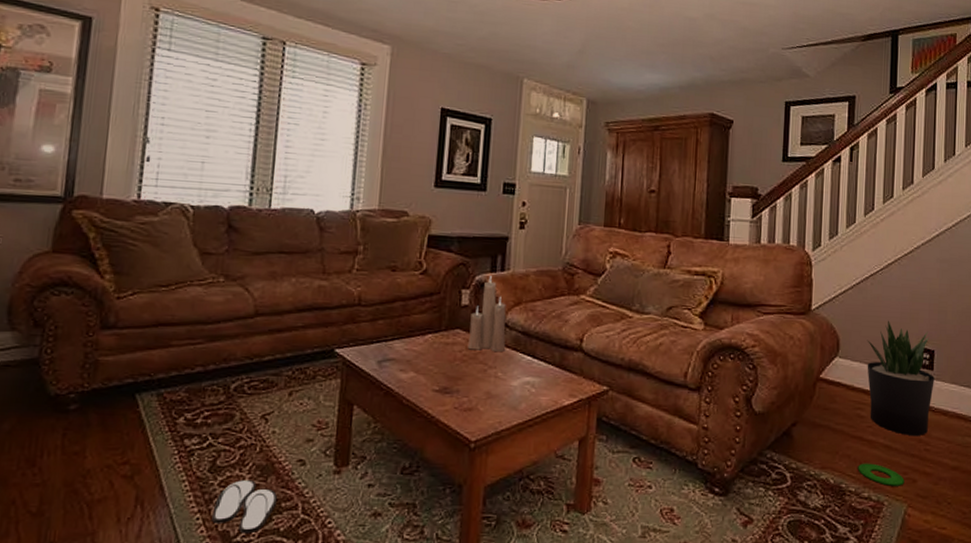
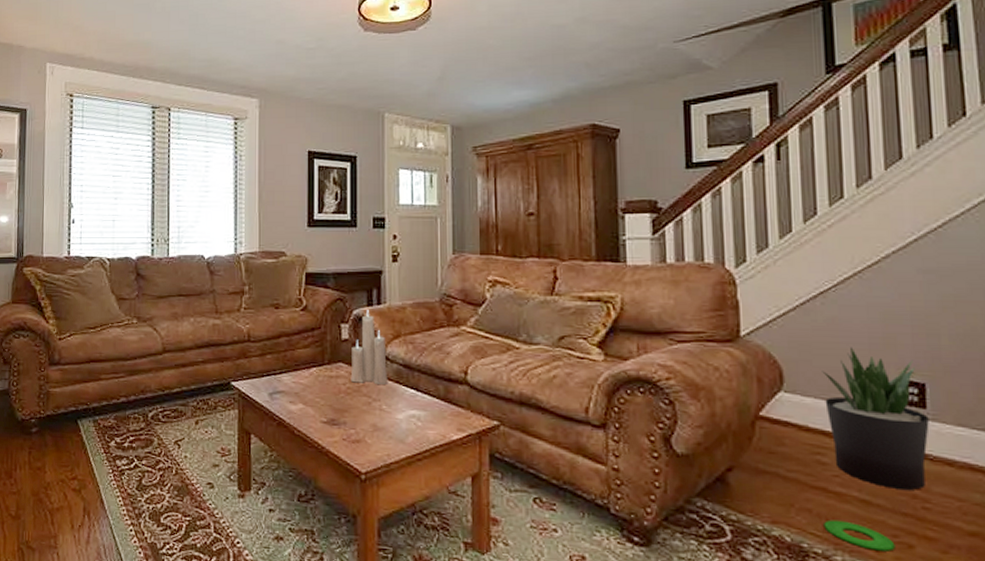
slippers: present [212,480,277,534] -> none [142,498,192,547]

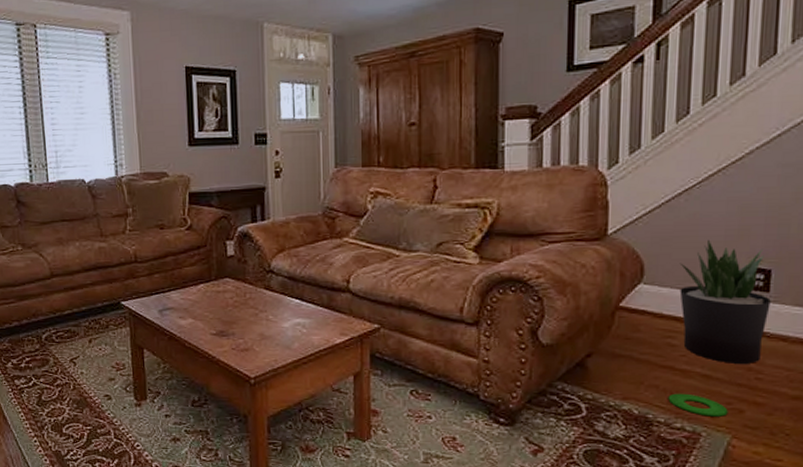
candle: present [350,310,388,384] -> none [237,226,274,296]

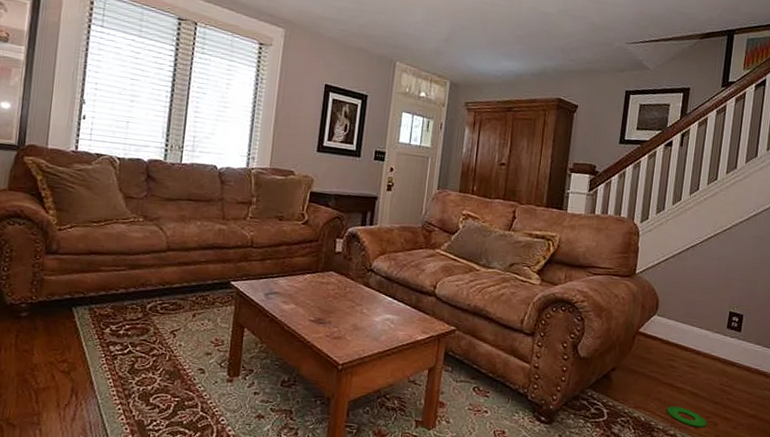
planter: present [679,239,771,364] -> none [680,286,741,387]

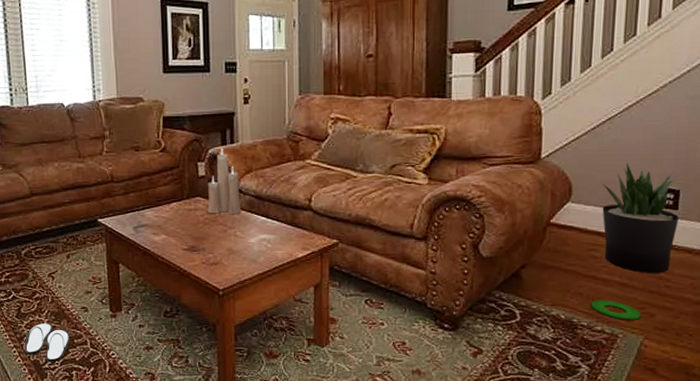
slippers: none [130,381,182,424] -> present [24,323,70,363]
candle: none [339,229,373,292] -> present [207,149,242,214]
planter: none [680,286,741,387] -> present [602,163,679,273]

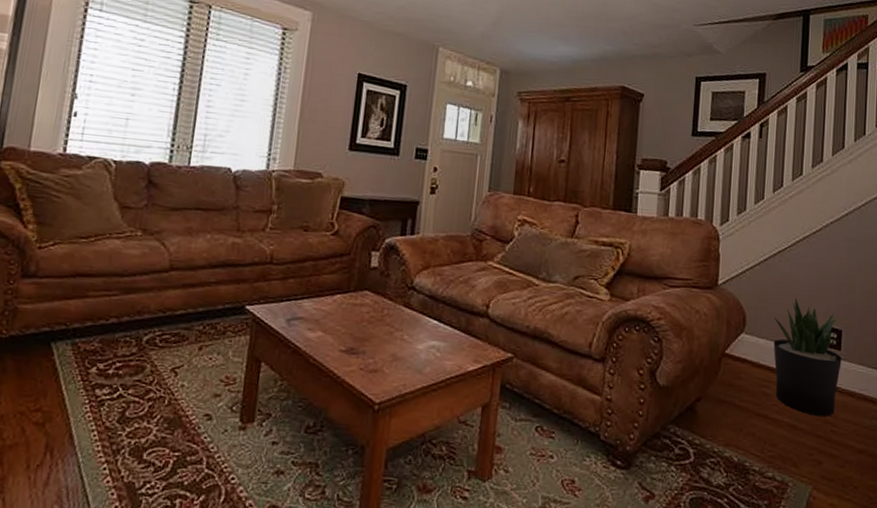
slippers: present [24,323,70,363] -> none [118,432,183,486]
candle: present [207,149,242,214] -> none [375,239,415,314]
dog toy: present [591,300,642,320] -> none [762,442,810,467]

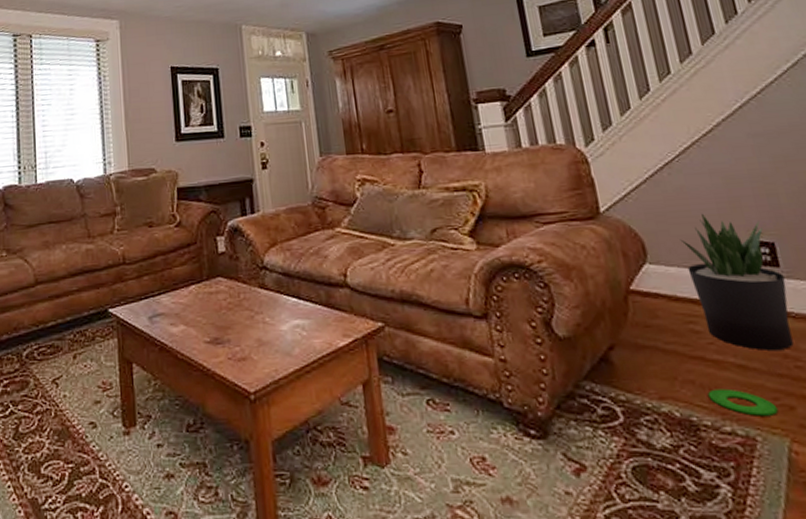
dog toy: none [762,442,810,467] -> present [708,388,779,416]

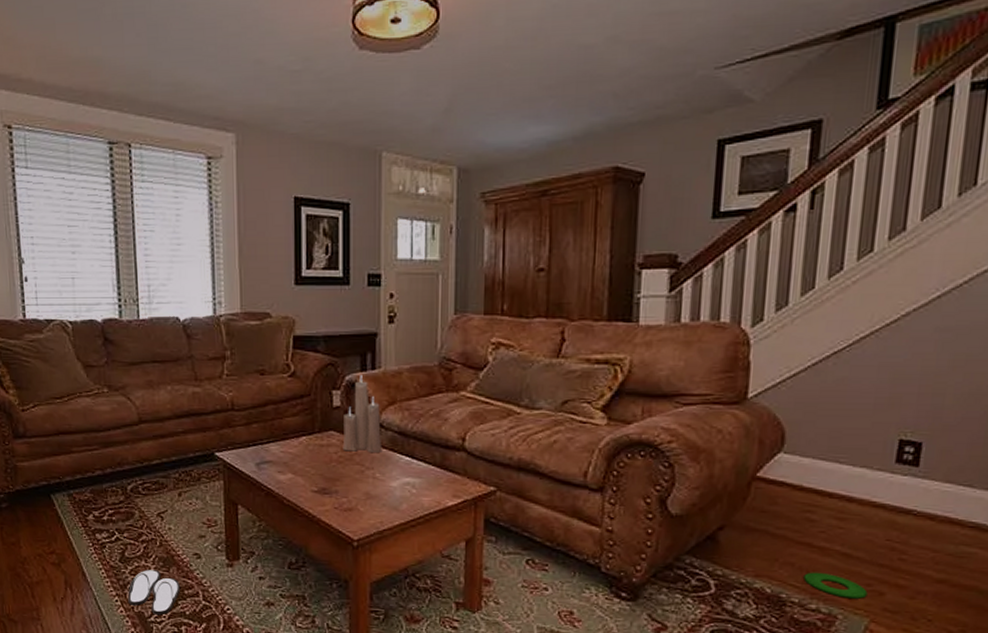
slippers: none [21,446,75,501] -> present [128,570,180,615]
candle: none [229,220,269,297] -> present [342,375,382,452]
planter: present [680,213,794,350] -> none [822,407,920,543]

